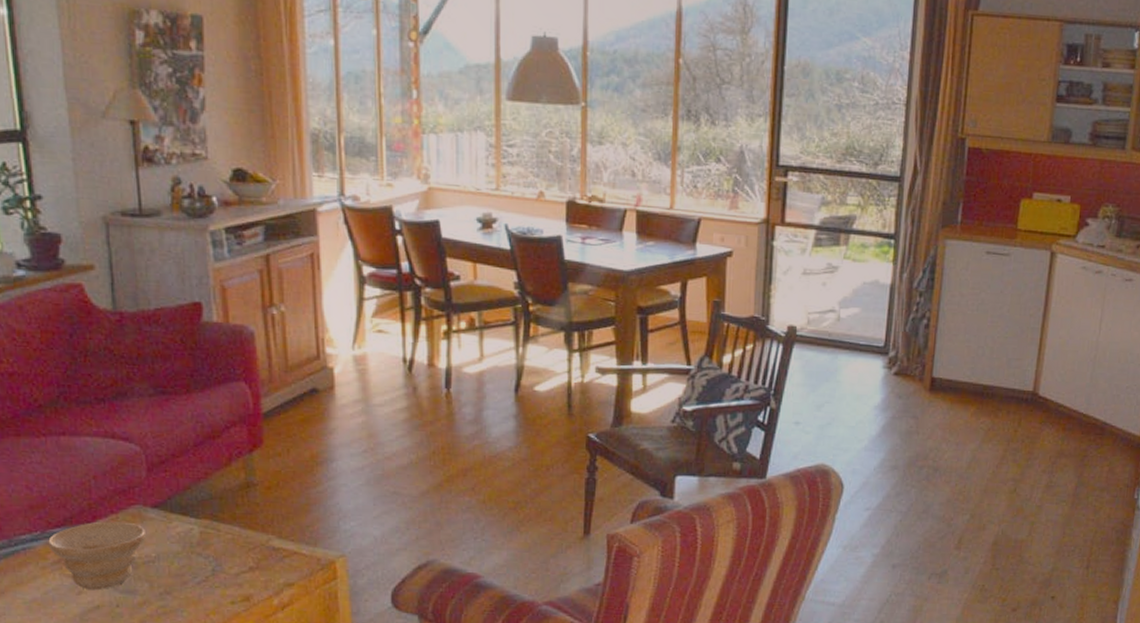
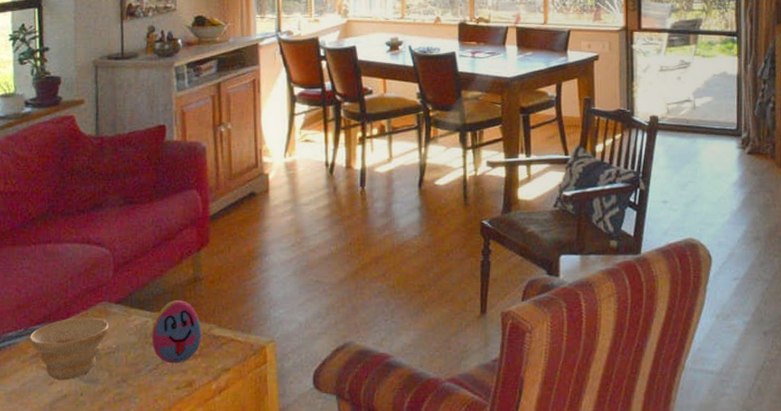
decorative egg: none [199,507,258,576] -> present [152,300,202,364]

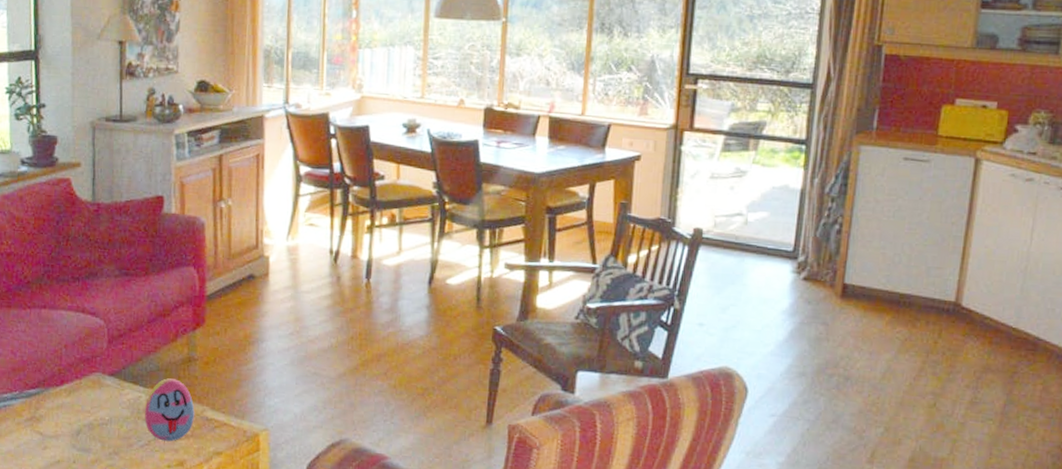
bowl: present [29,317,110,381] -> none [24,386,103,447]

